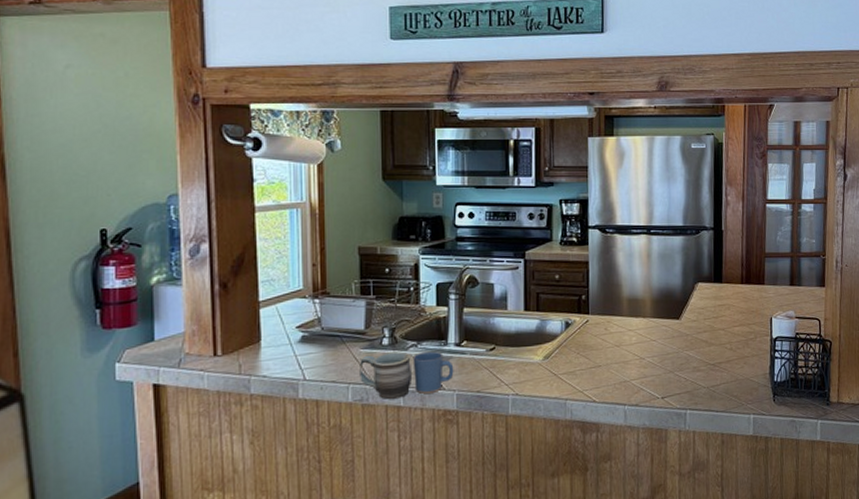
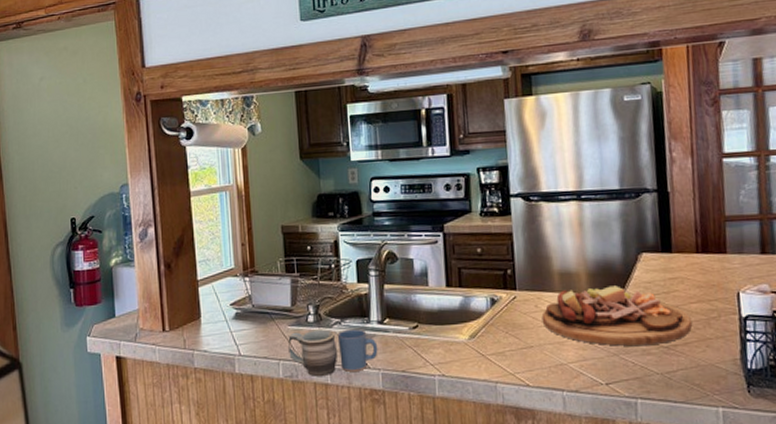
food platter: none [610,311,735,364] -> present [541,286,693,346]

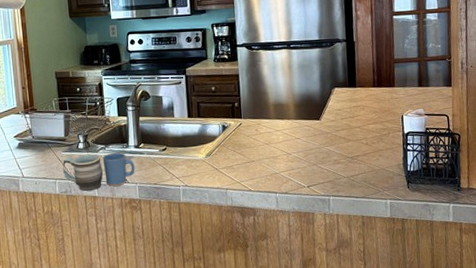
food platter: present [541,286,693,346] -> none [260,113,370,158]

